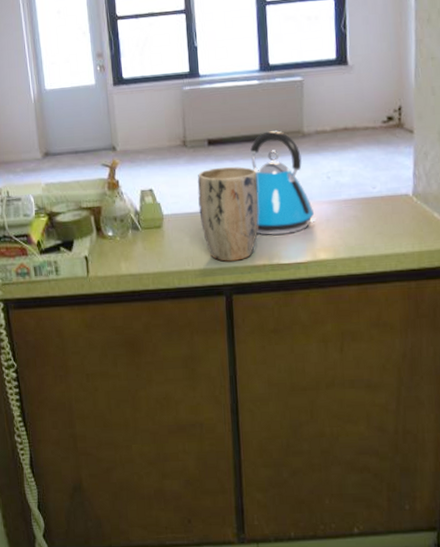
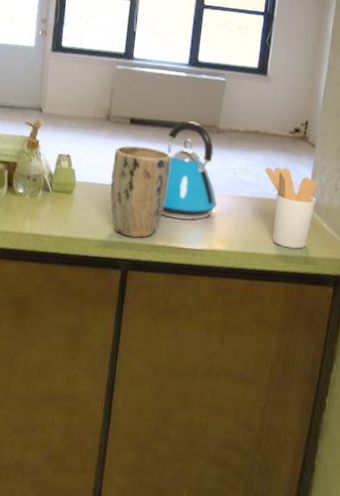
utensil holder: none [360,161,423,246] -> present [265,167,318,249]

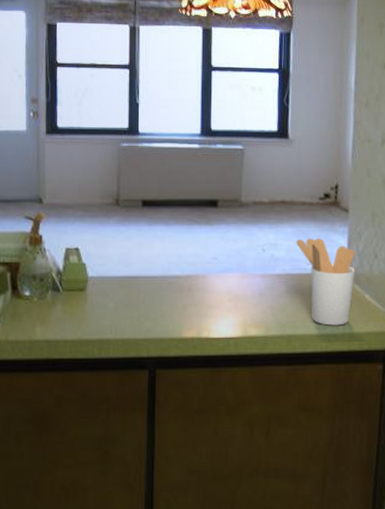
plant pot: present [110,145,171,238] -> none [127,230,191,332]
kettle: present [161,121,218,220] -> none [185,197,249,306]

